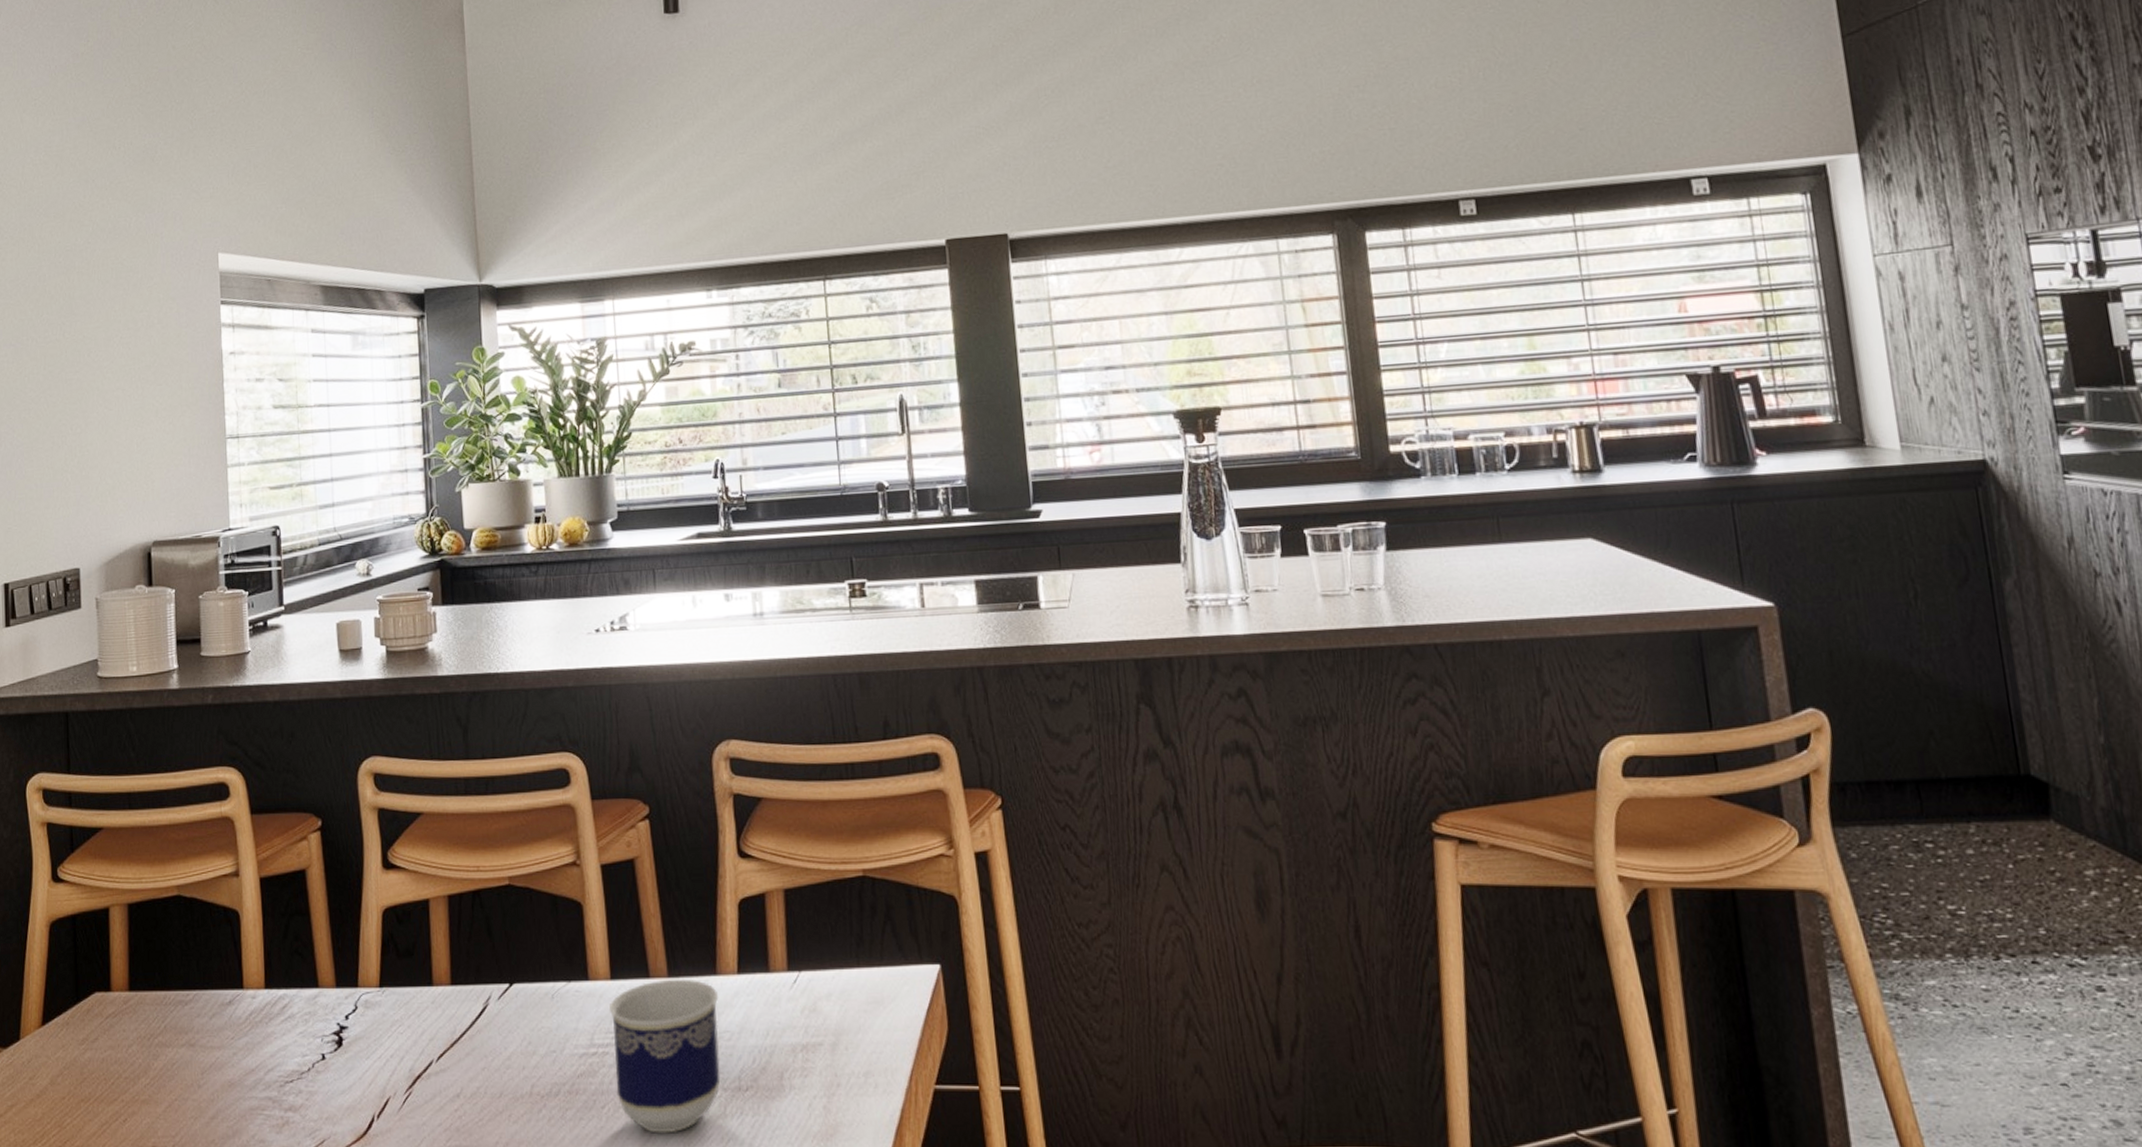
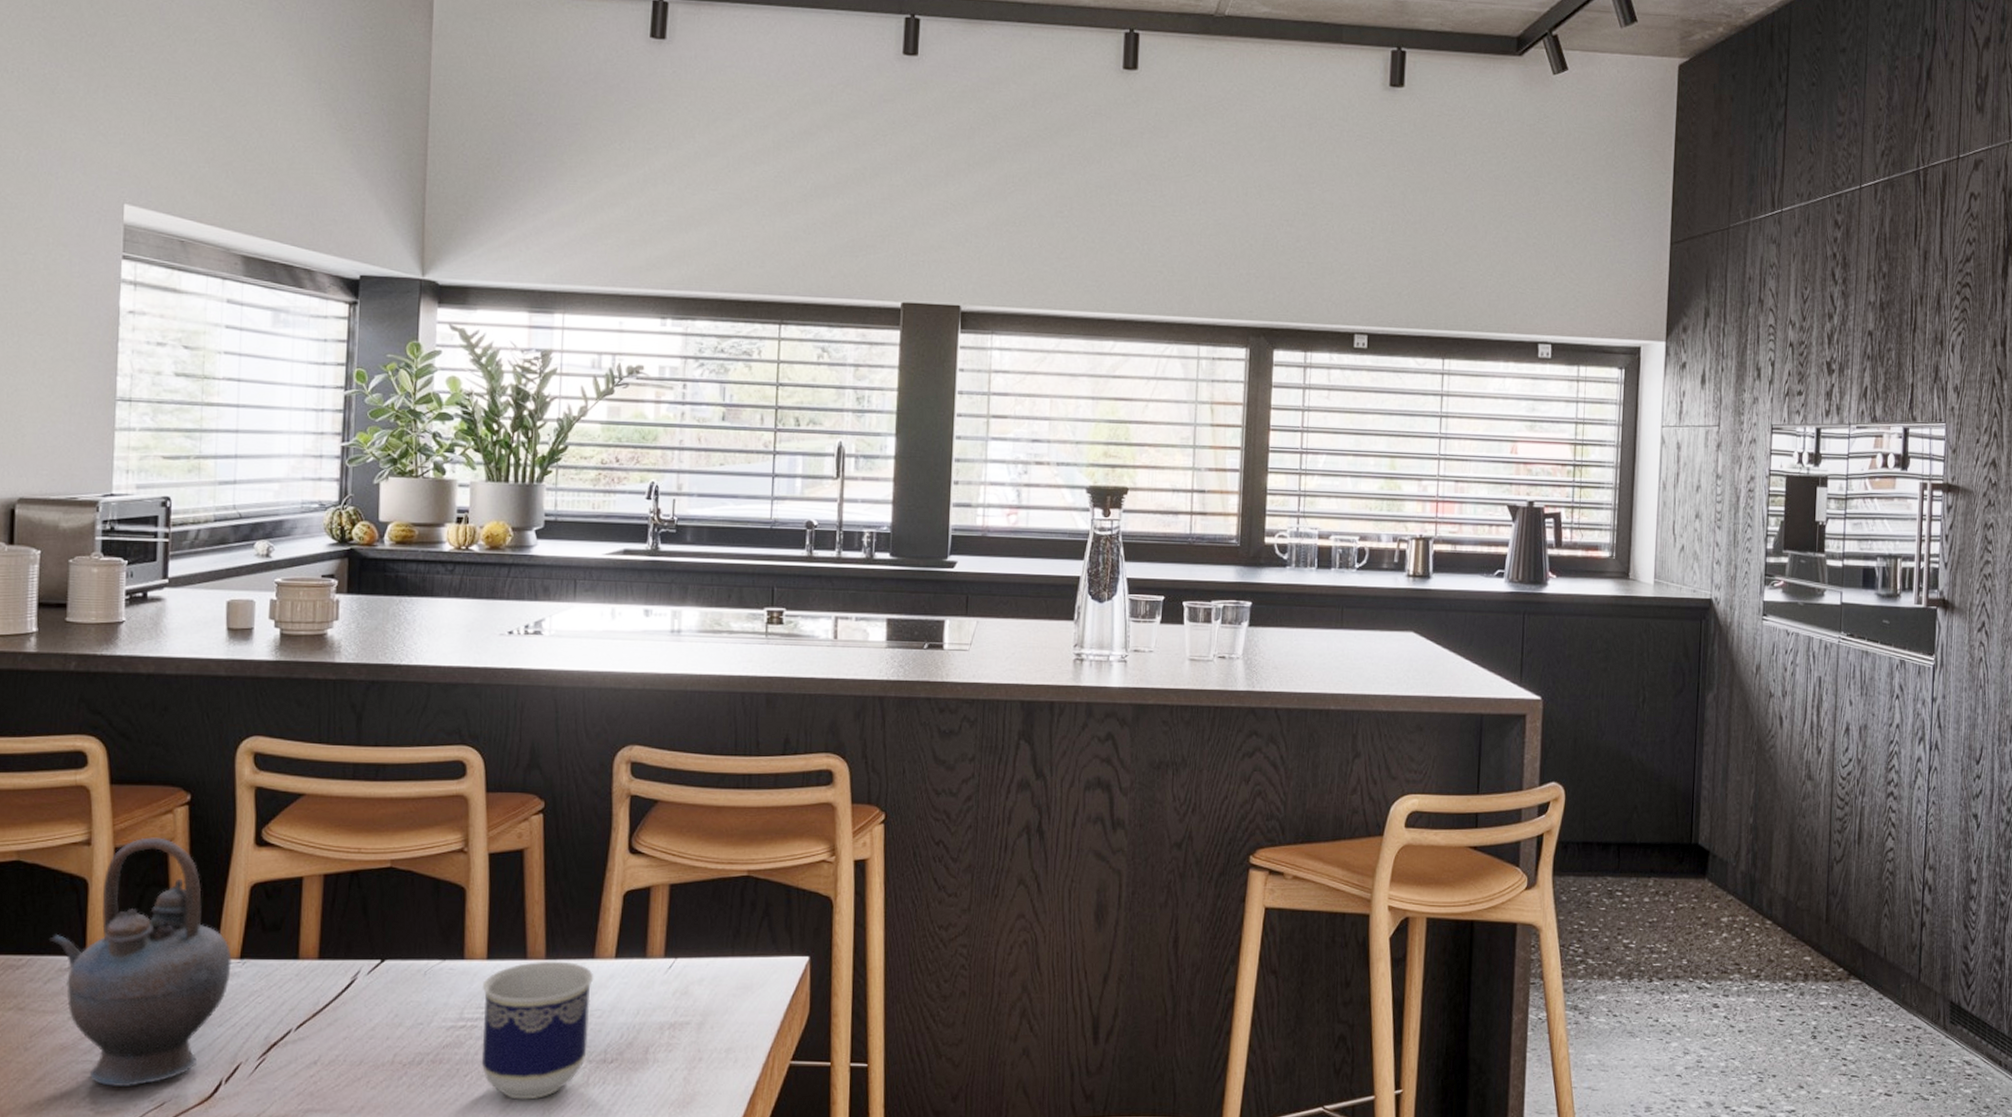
teapot: none [211,865,372,1124] -> present [50,837,232,1086]

